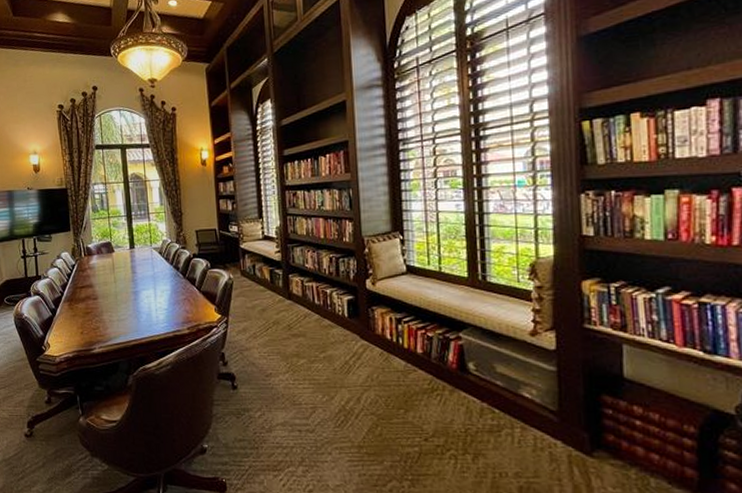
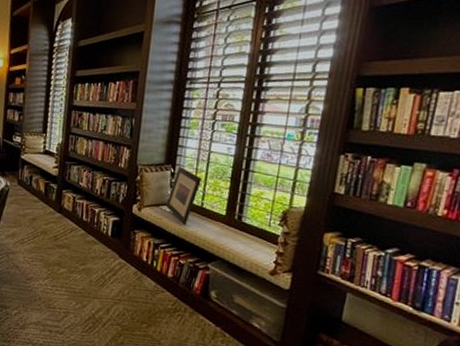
picture frame: none [400,232,434,295] -> present [165,166,202,226]

